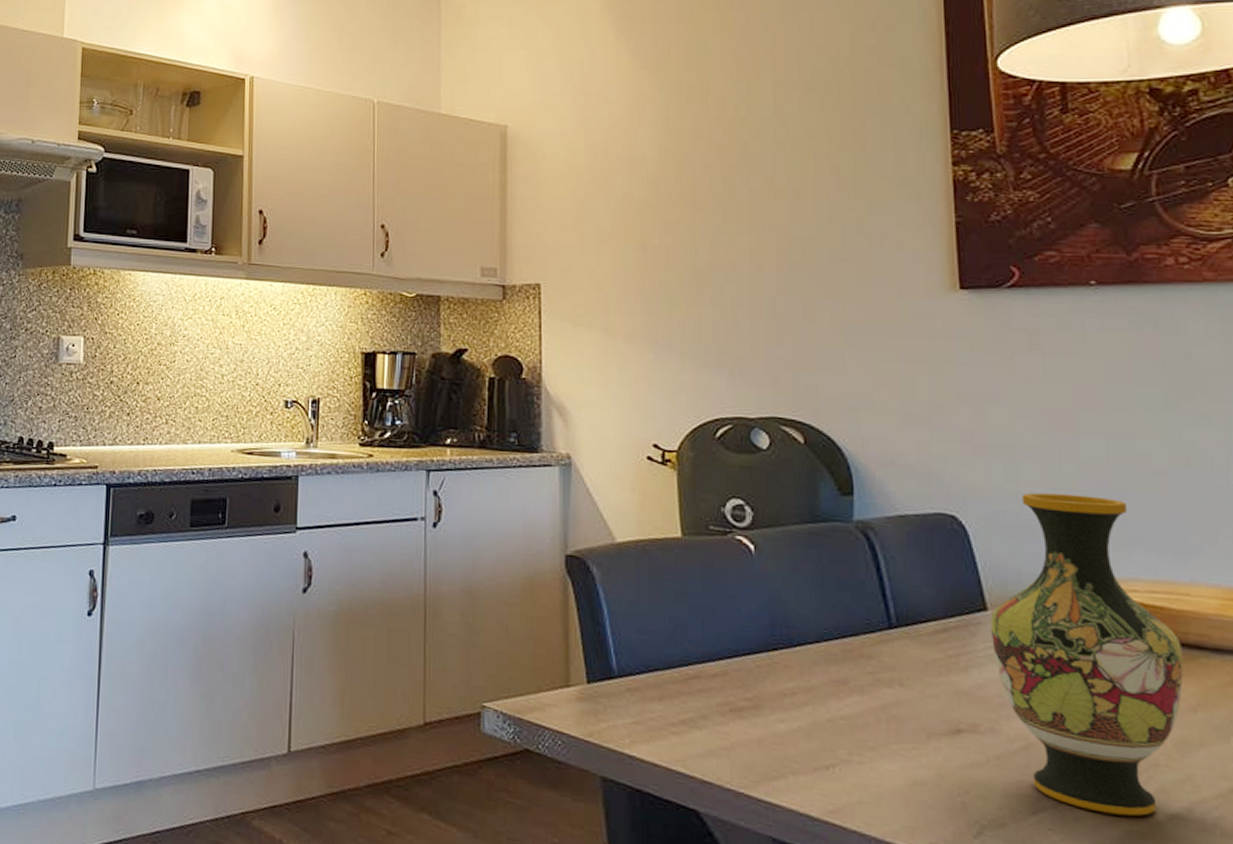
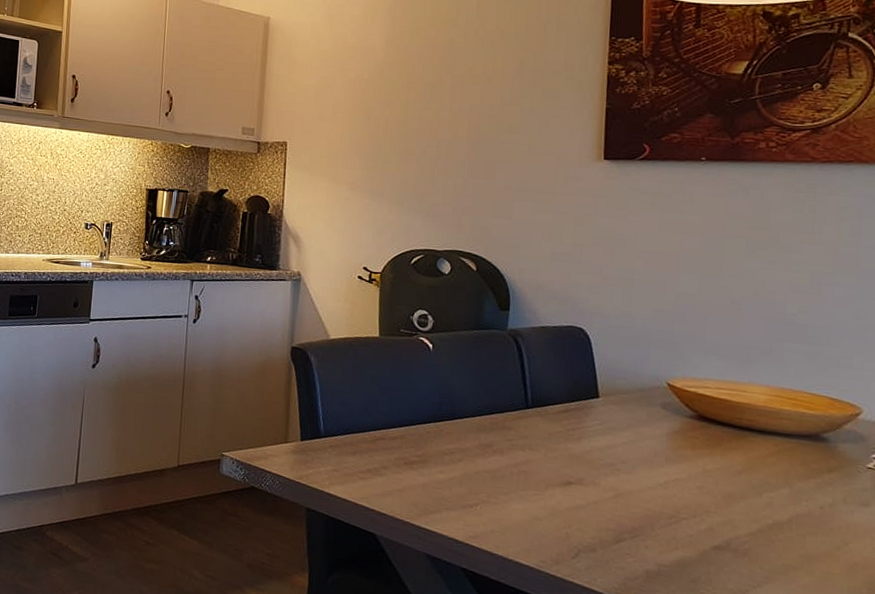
vase: present [991,492,1183,817] -> none [600,313,736,547]

